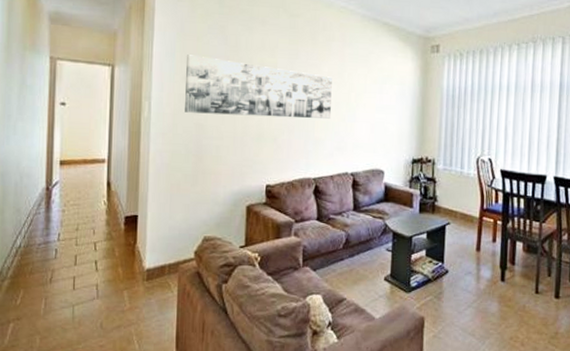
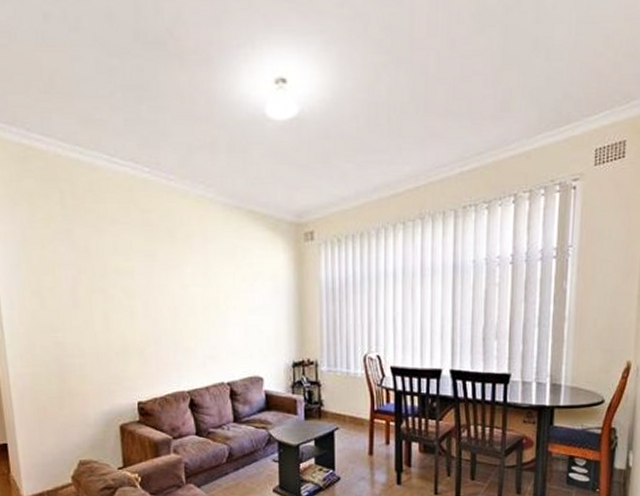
wall art: present [185,54,332,119] -> none [34,266,199,331]

